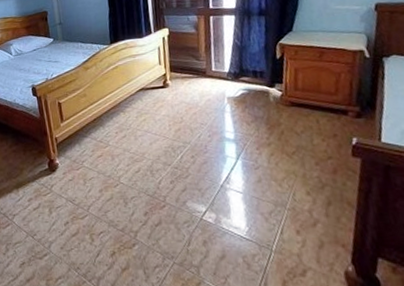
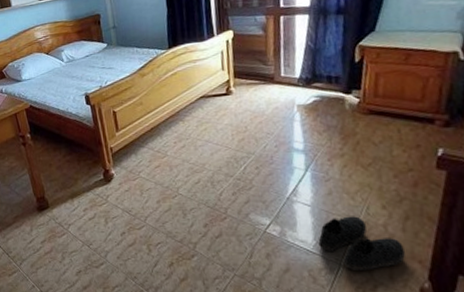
shoe: none [250,202,330,256] -> present [318,216,406,271]

